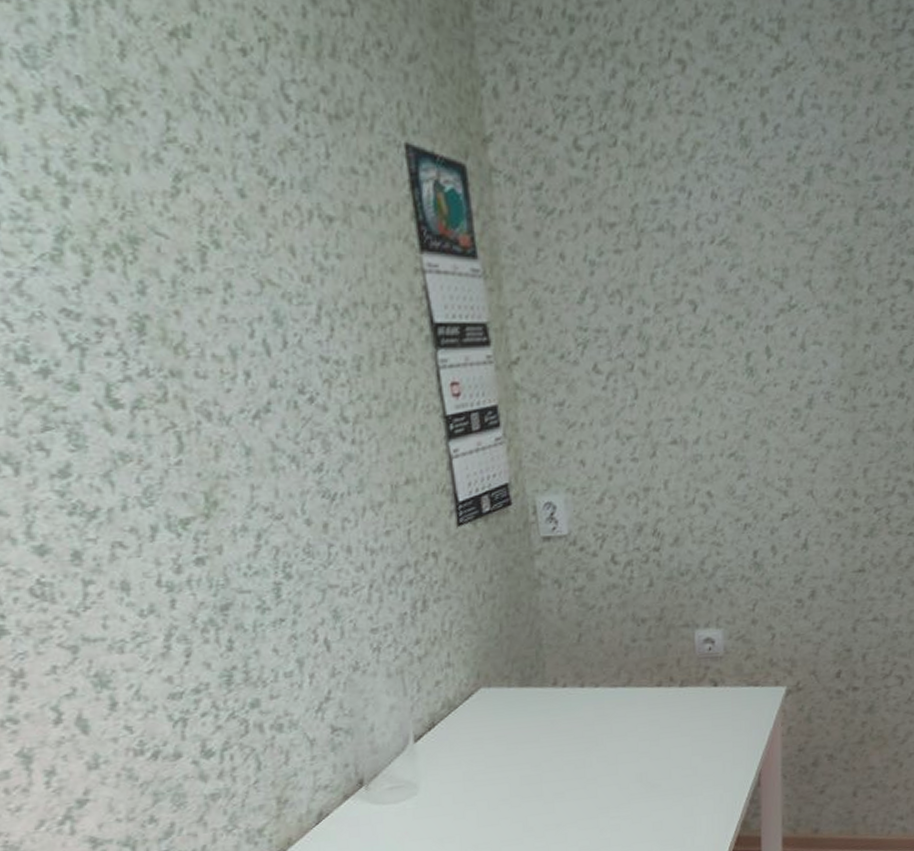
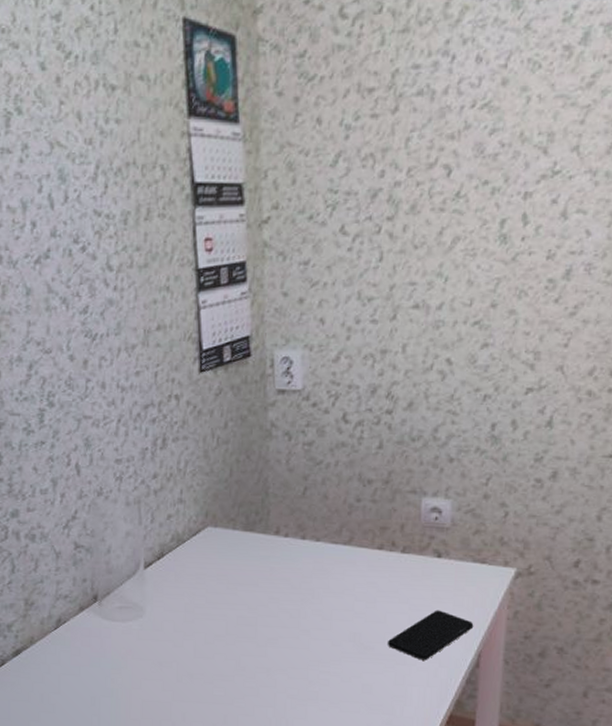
smartphone: none [674,737,753,789] -> present [388,610,474,661]

